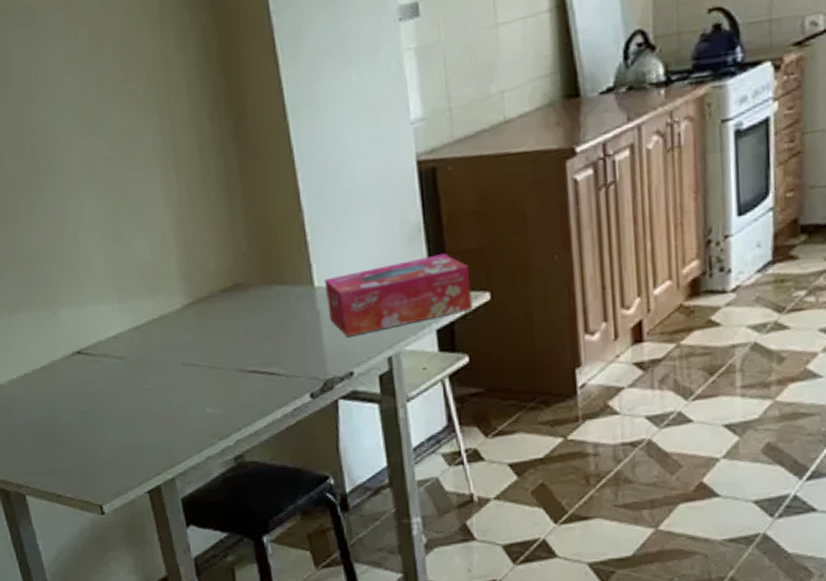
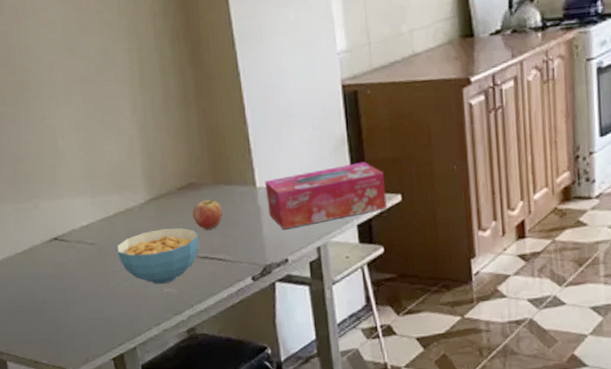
cereal bowl: none [149,336,247,405] -> present [116,227,199,285]
fruit: none [239,302,275,339] -> present [192,199,223,230]

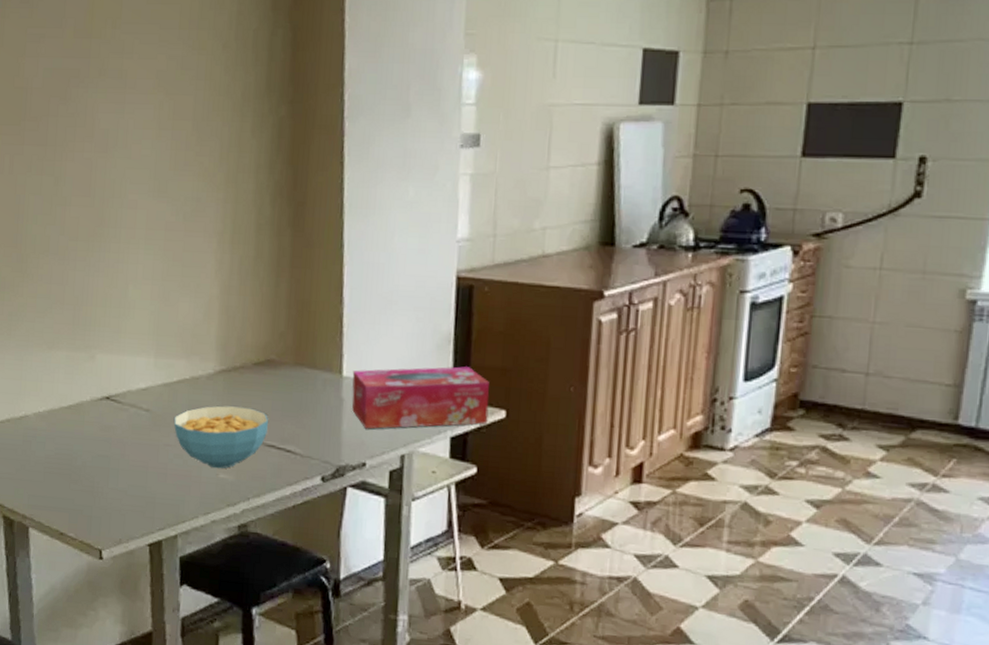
fruit: present [192,199,223,230] -> none [265,381,300,416]

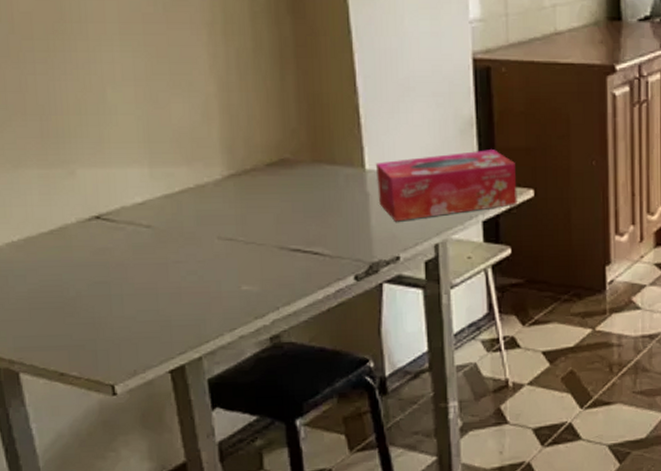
cereal bowl: present [173,406,269,469] -> none [181,212,291,281]

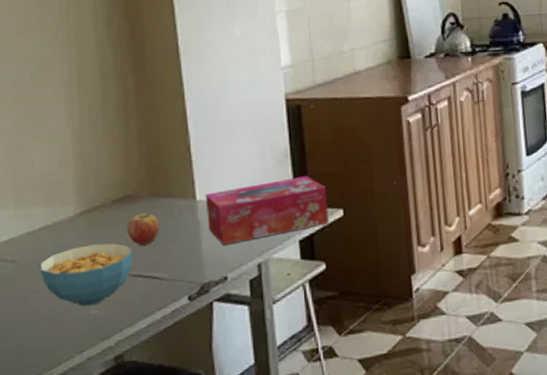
cereal bowl: none [181,212,291,281] -> present [39,243,133,307]
fruit: none [284,180,322,217] -> present [127,212,160,246]

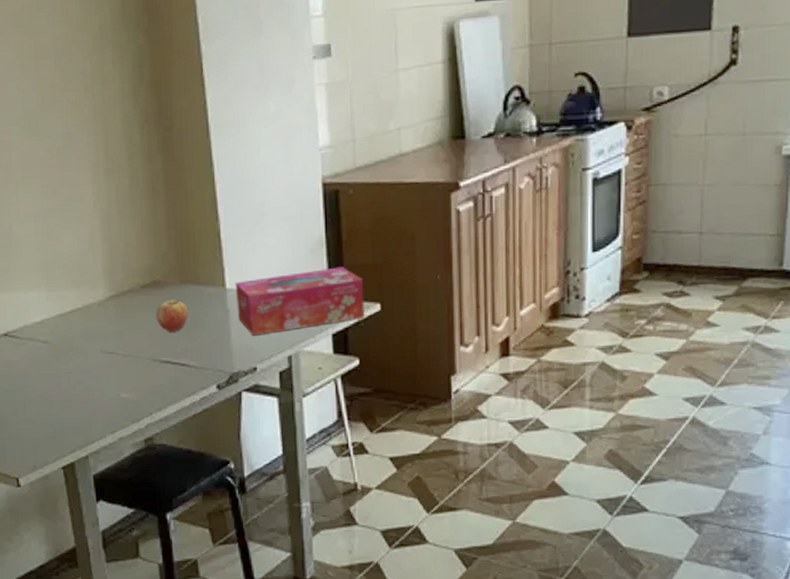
cereal bowl: present [39,243,133,307] -> none [71,328,162,389]

